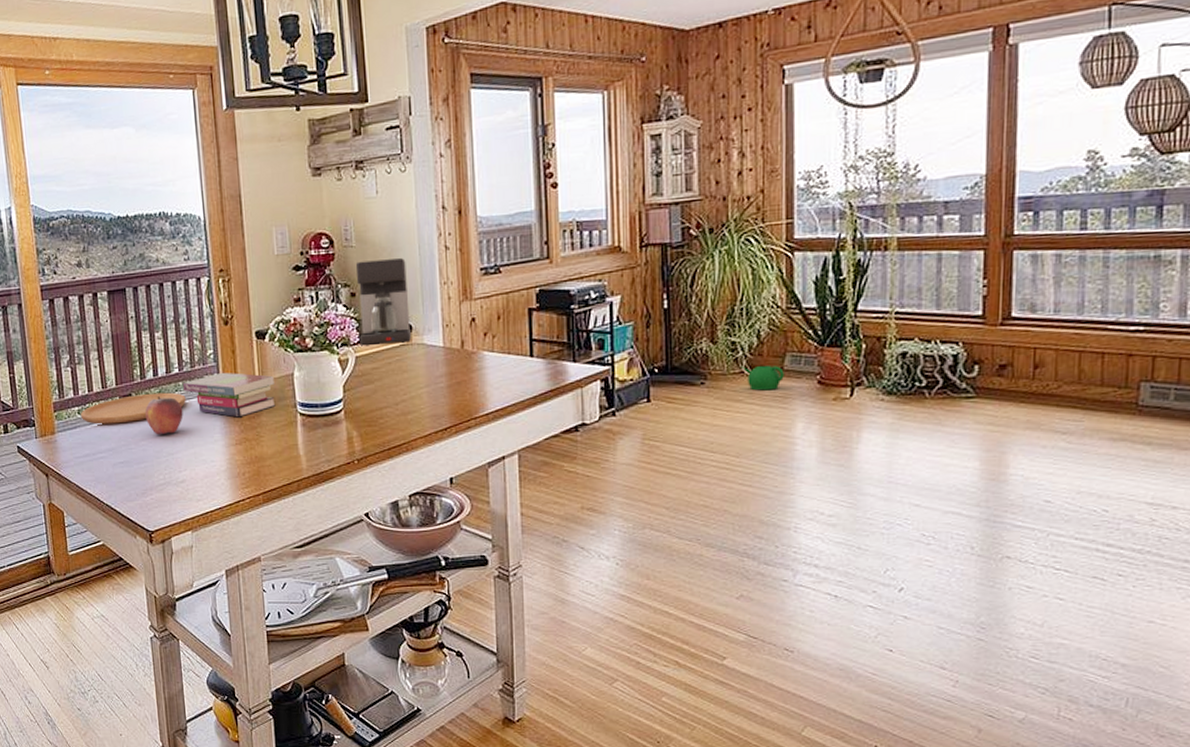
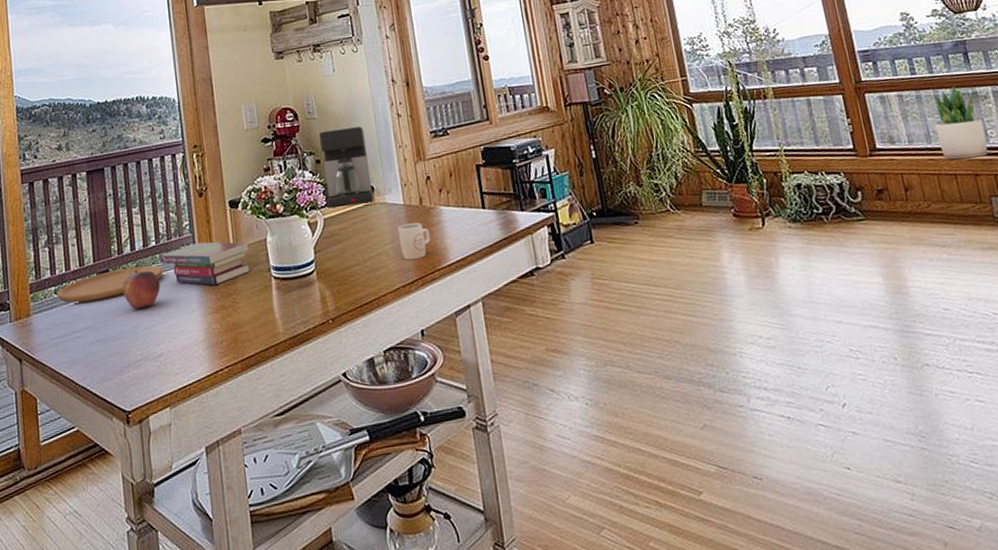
mug: none [434,367,470,407] -> present [397,222,431,261]
watering can: present [740,364,784,391] -> none [665,202,704,227]
planter: none [1093,247,1158,336] -> present [933,86,988,160]

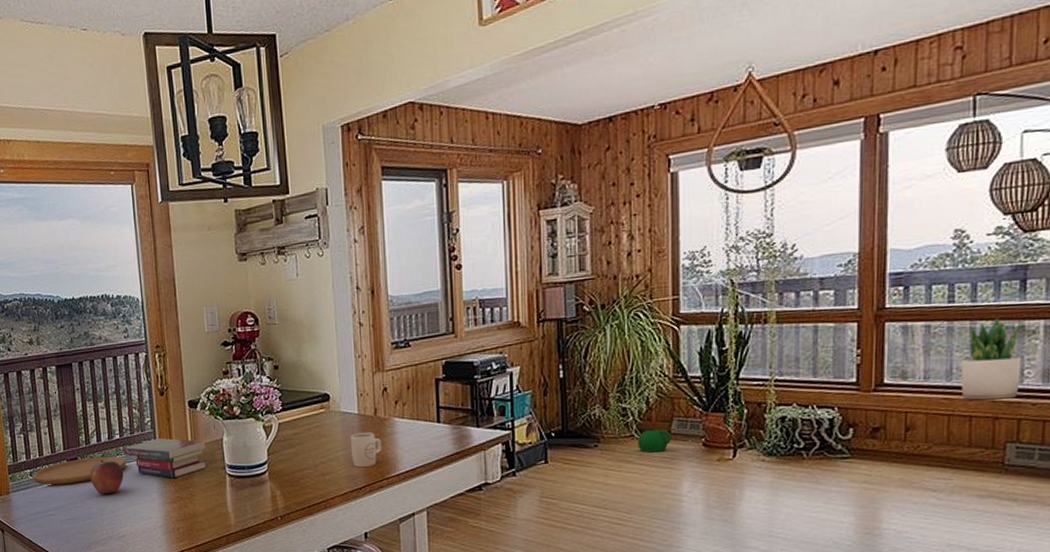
coffee maker: present [318,126,375,209] -> none [278,334,330,414]
watering can: none [665,202,704,227] -> present [630,428,671,453]

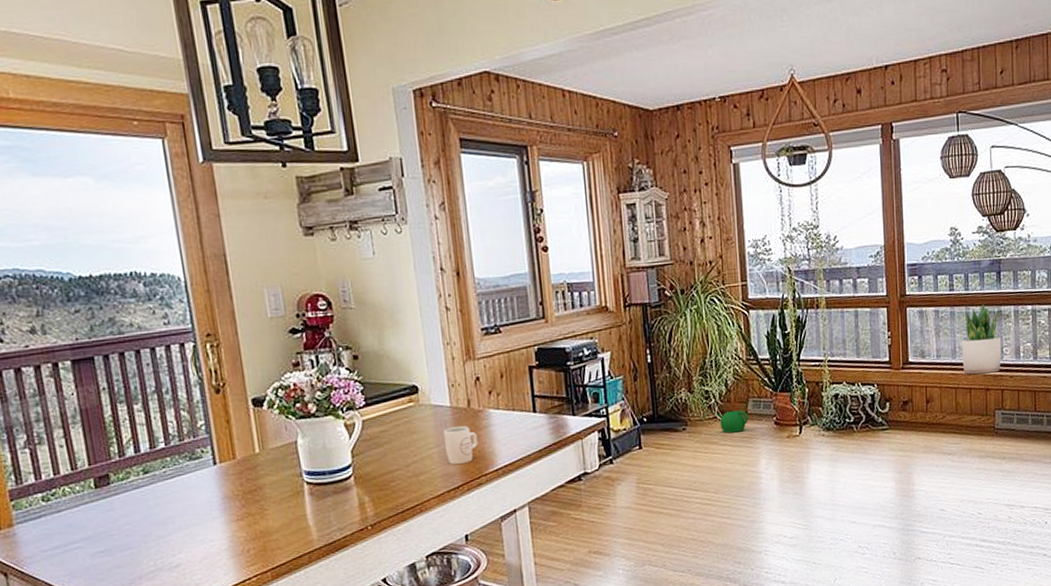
cutting board: present [33,456,126,485] -> none [46,469,176,512]
fruit: present [90,459,124,495] -> none [127,474,174,518]
books: present [123,438,207,479] -> none [170,444,280,492]

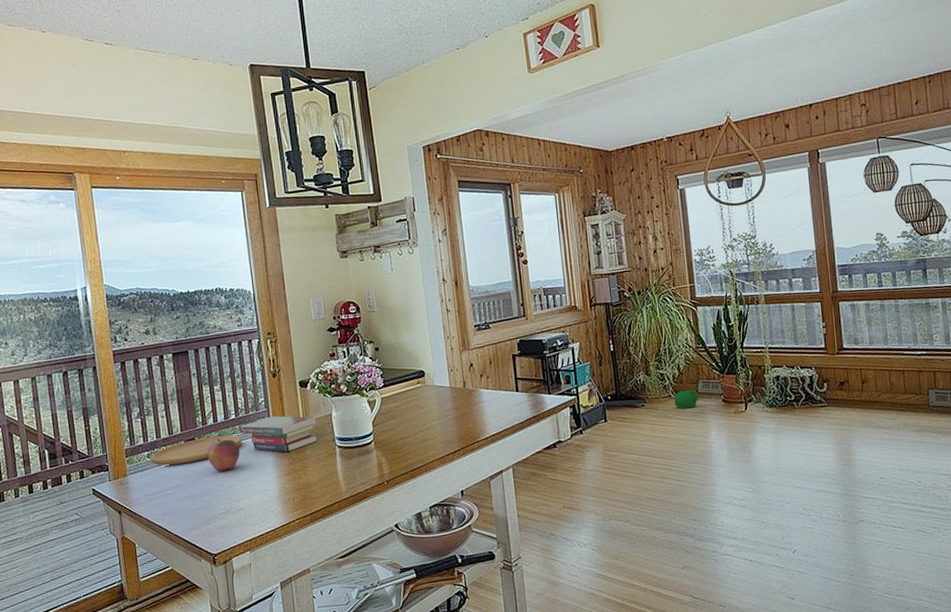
cutting board: none [46,469,176,512] -> present [150,435,242,466]
fruit: none [127,474,174,518] -> present [207,438,240,472]
books: none [170,444,280,492] -> present [238,416,318,453]
mug: present [443,426,479,465] -> none [444,402,472,434]
planter: present [962,304,1001,375] -> none [893,297,932,359]

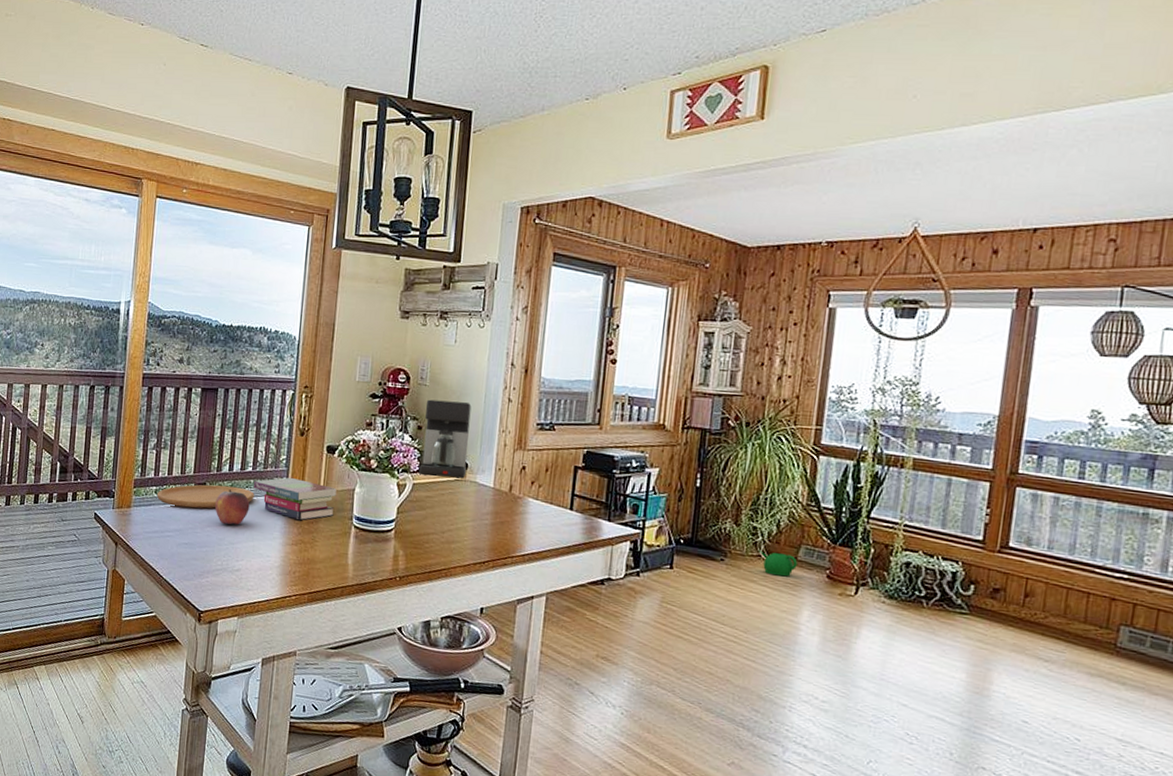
coffee maker: none [377,319,425,390] -> present [418,399,472,480]

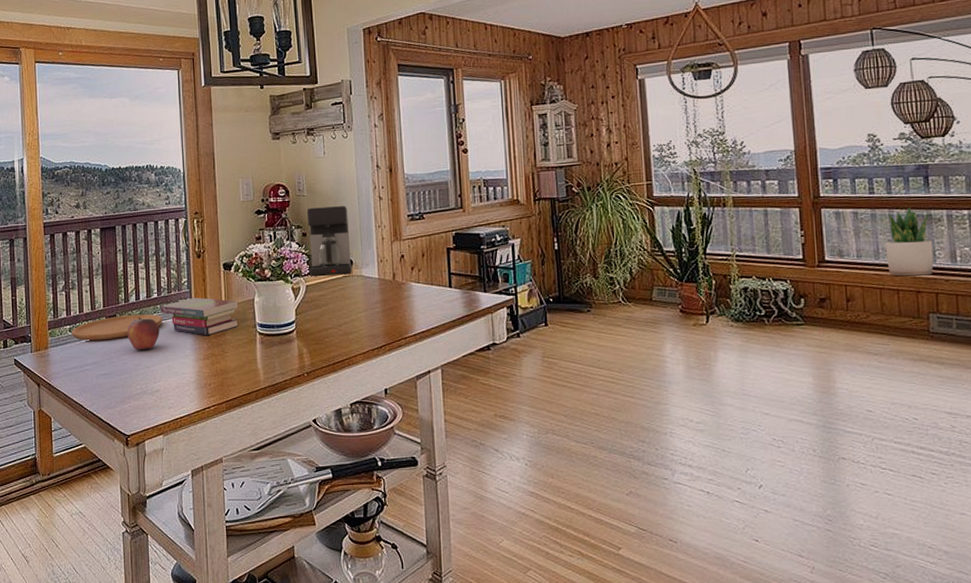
watering can: present [758,550,798,577] -> none [617,296,653,318]
planter: none [1082,501,1147,583] -> present [886,207,934,276]

